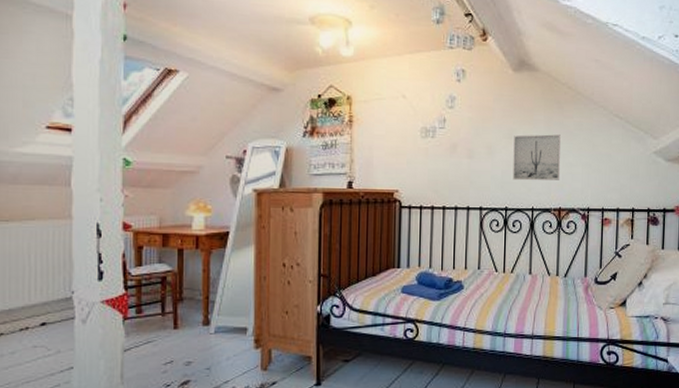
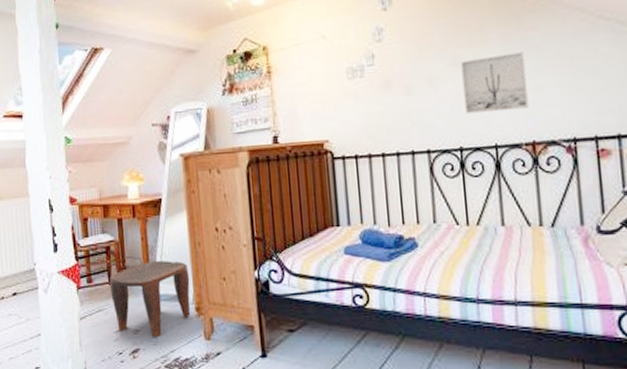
stool: none [163,293,251,370] -> present [110,261,191,338]

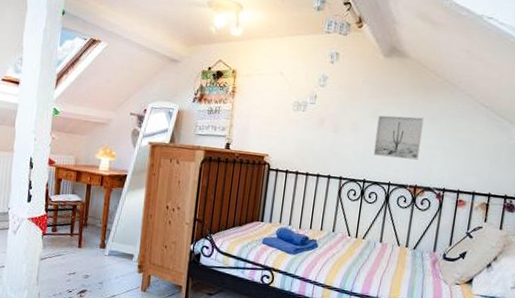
stool: present [110,261,191,338] -> none [70,223,139,284]

